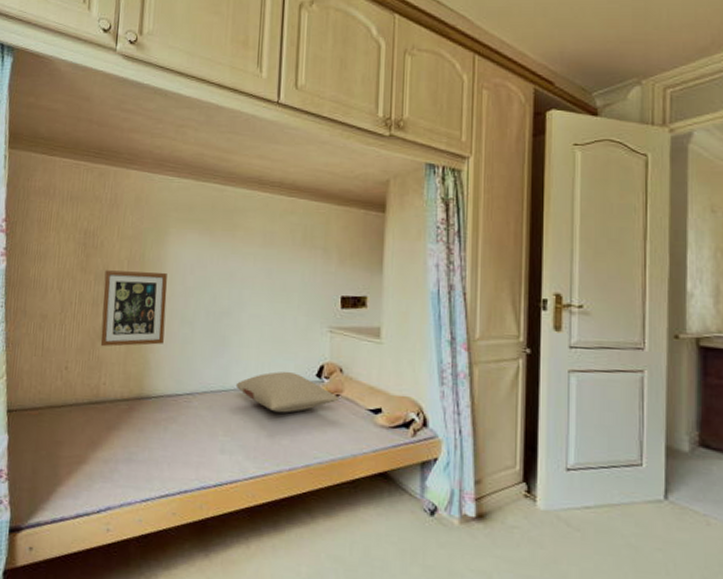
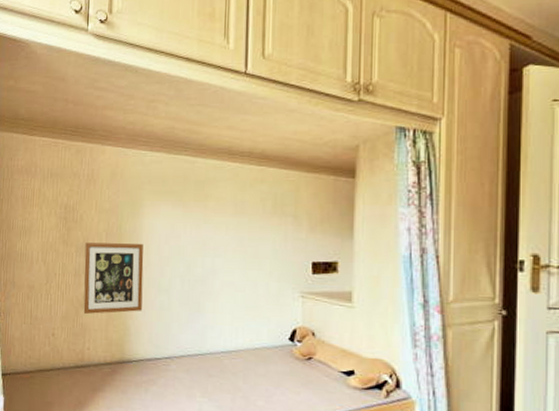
pillow: present [235,371,339,413] -> none [211,335,312,376]

